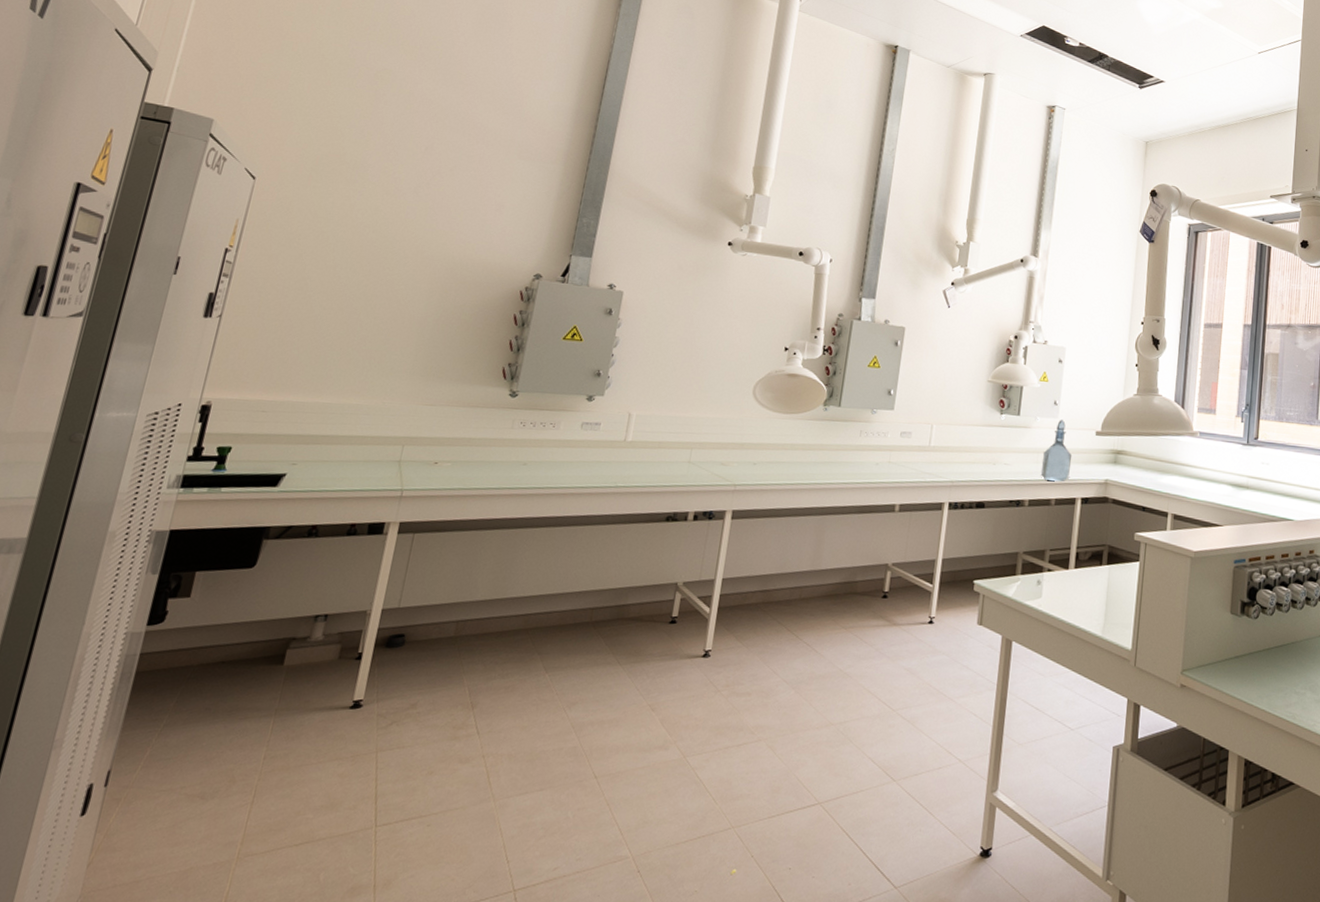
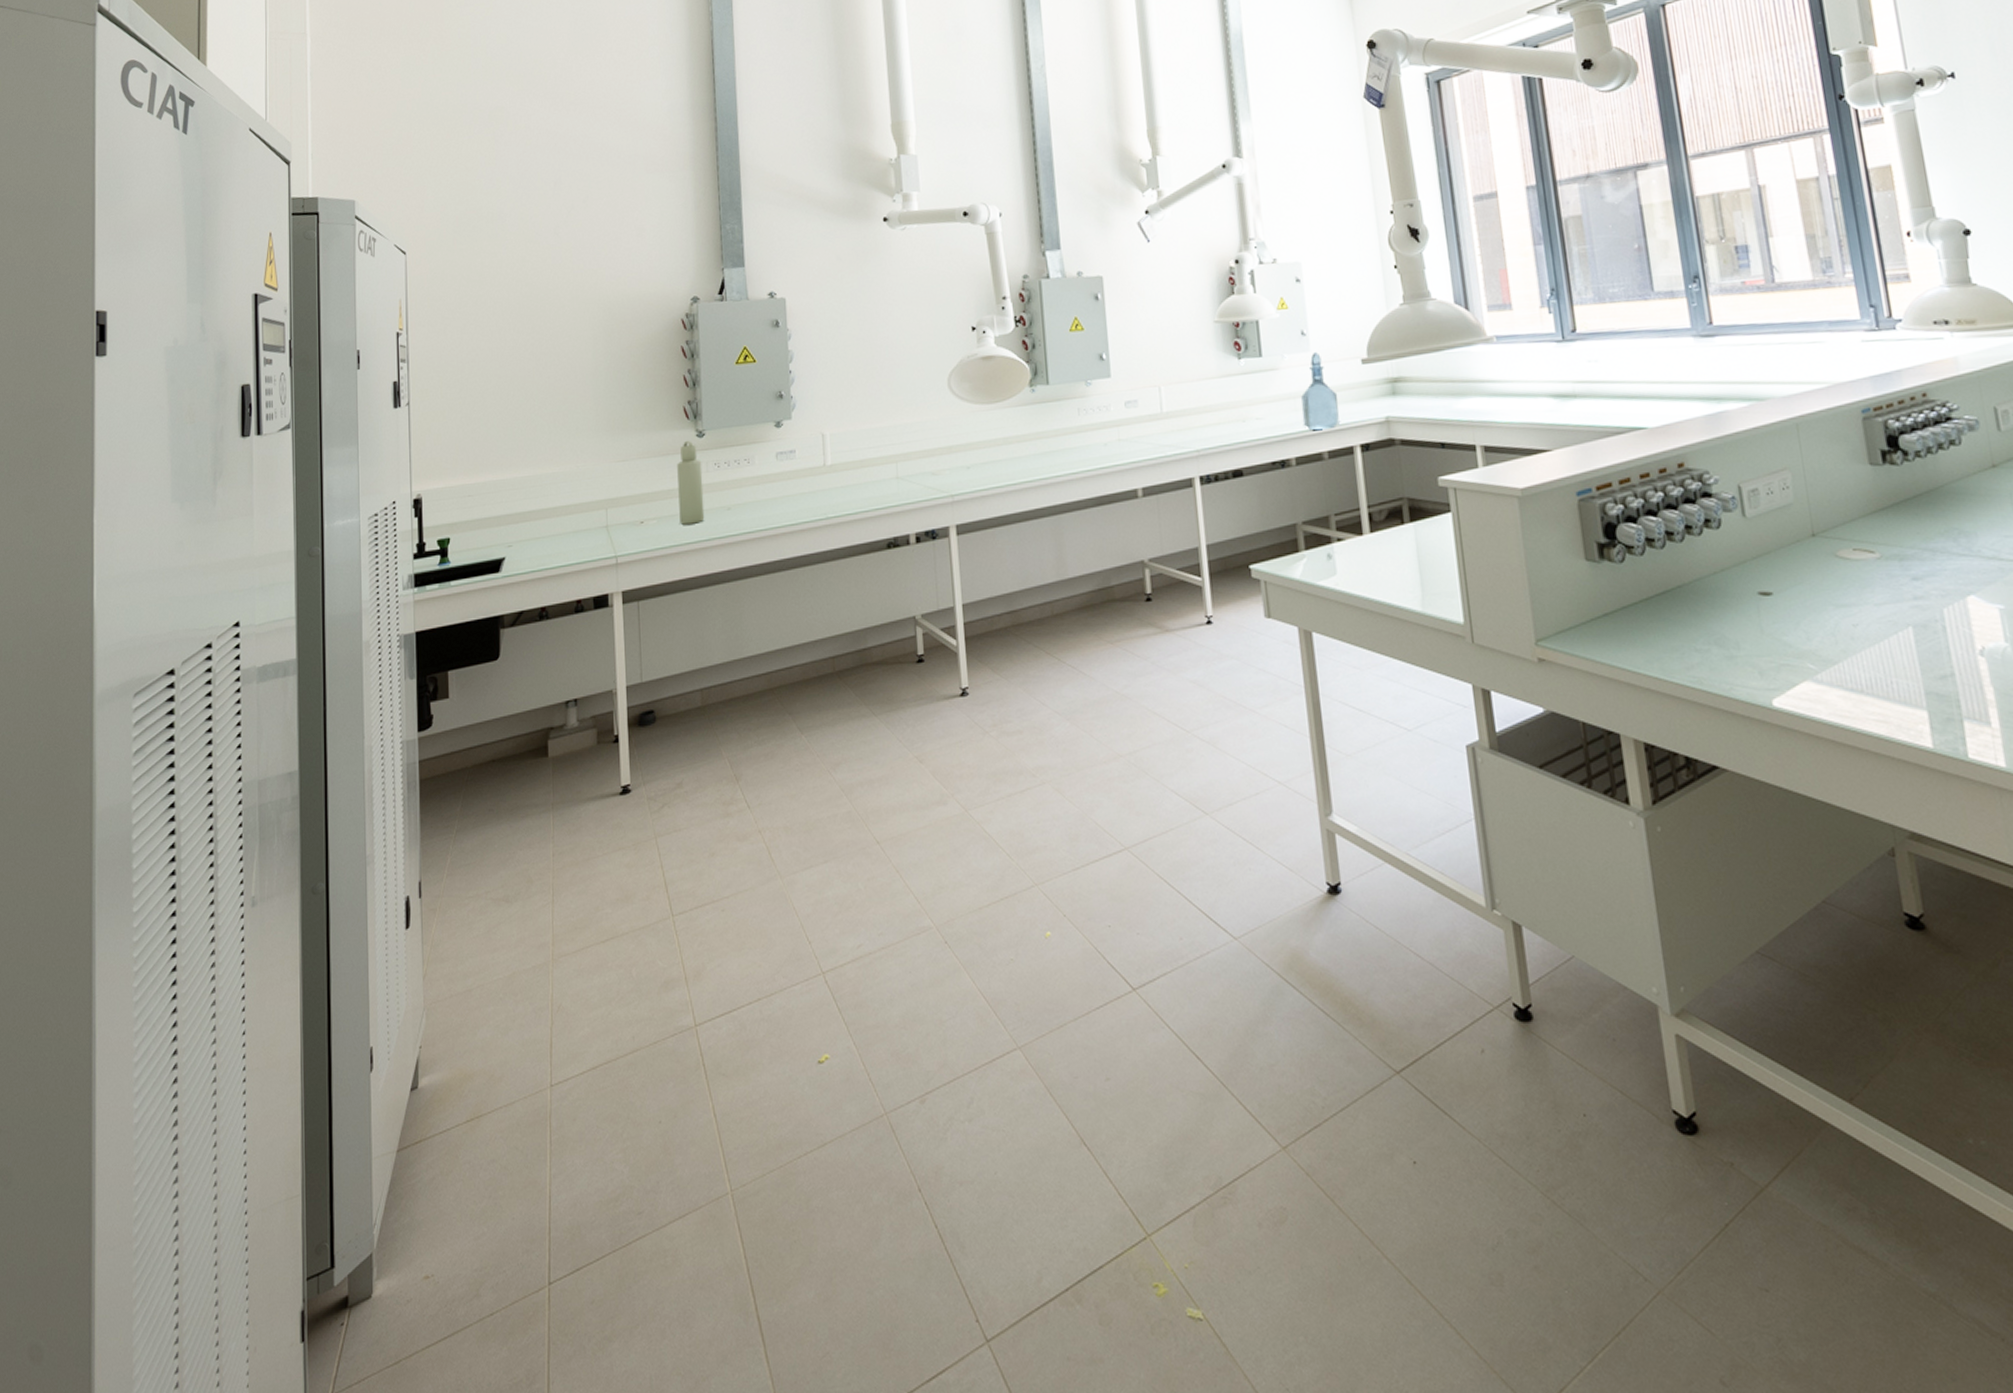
bottle: none [474,397,509,473] -> present [677,440,705,525]

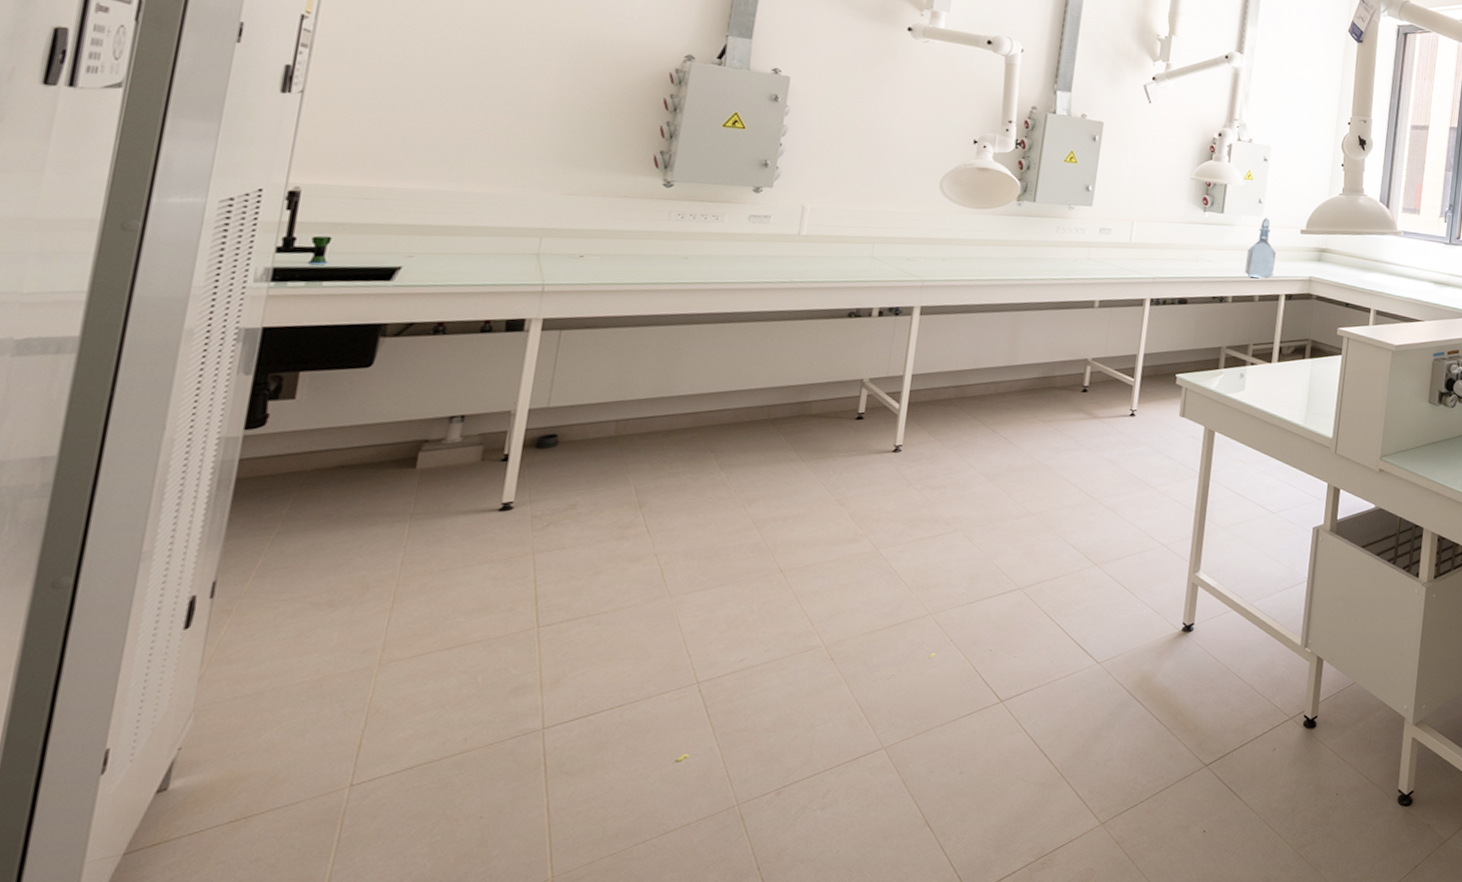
bottle: present [677,440,705,525] -> none [626,187,664,267]

